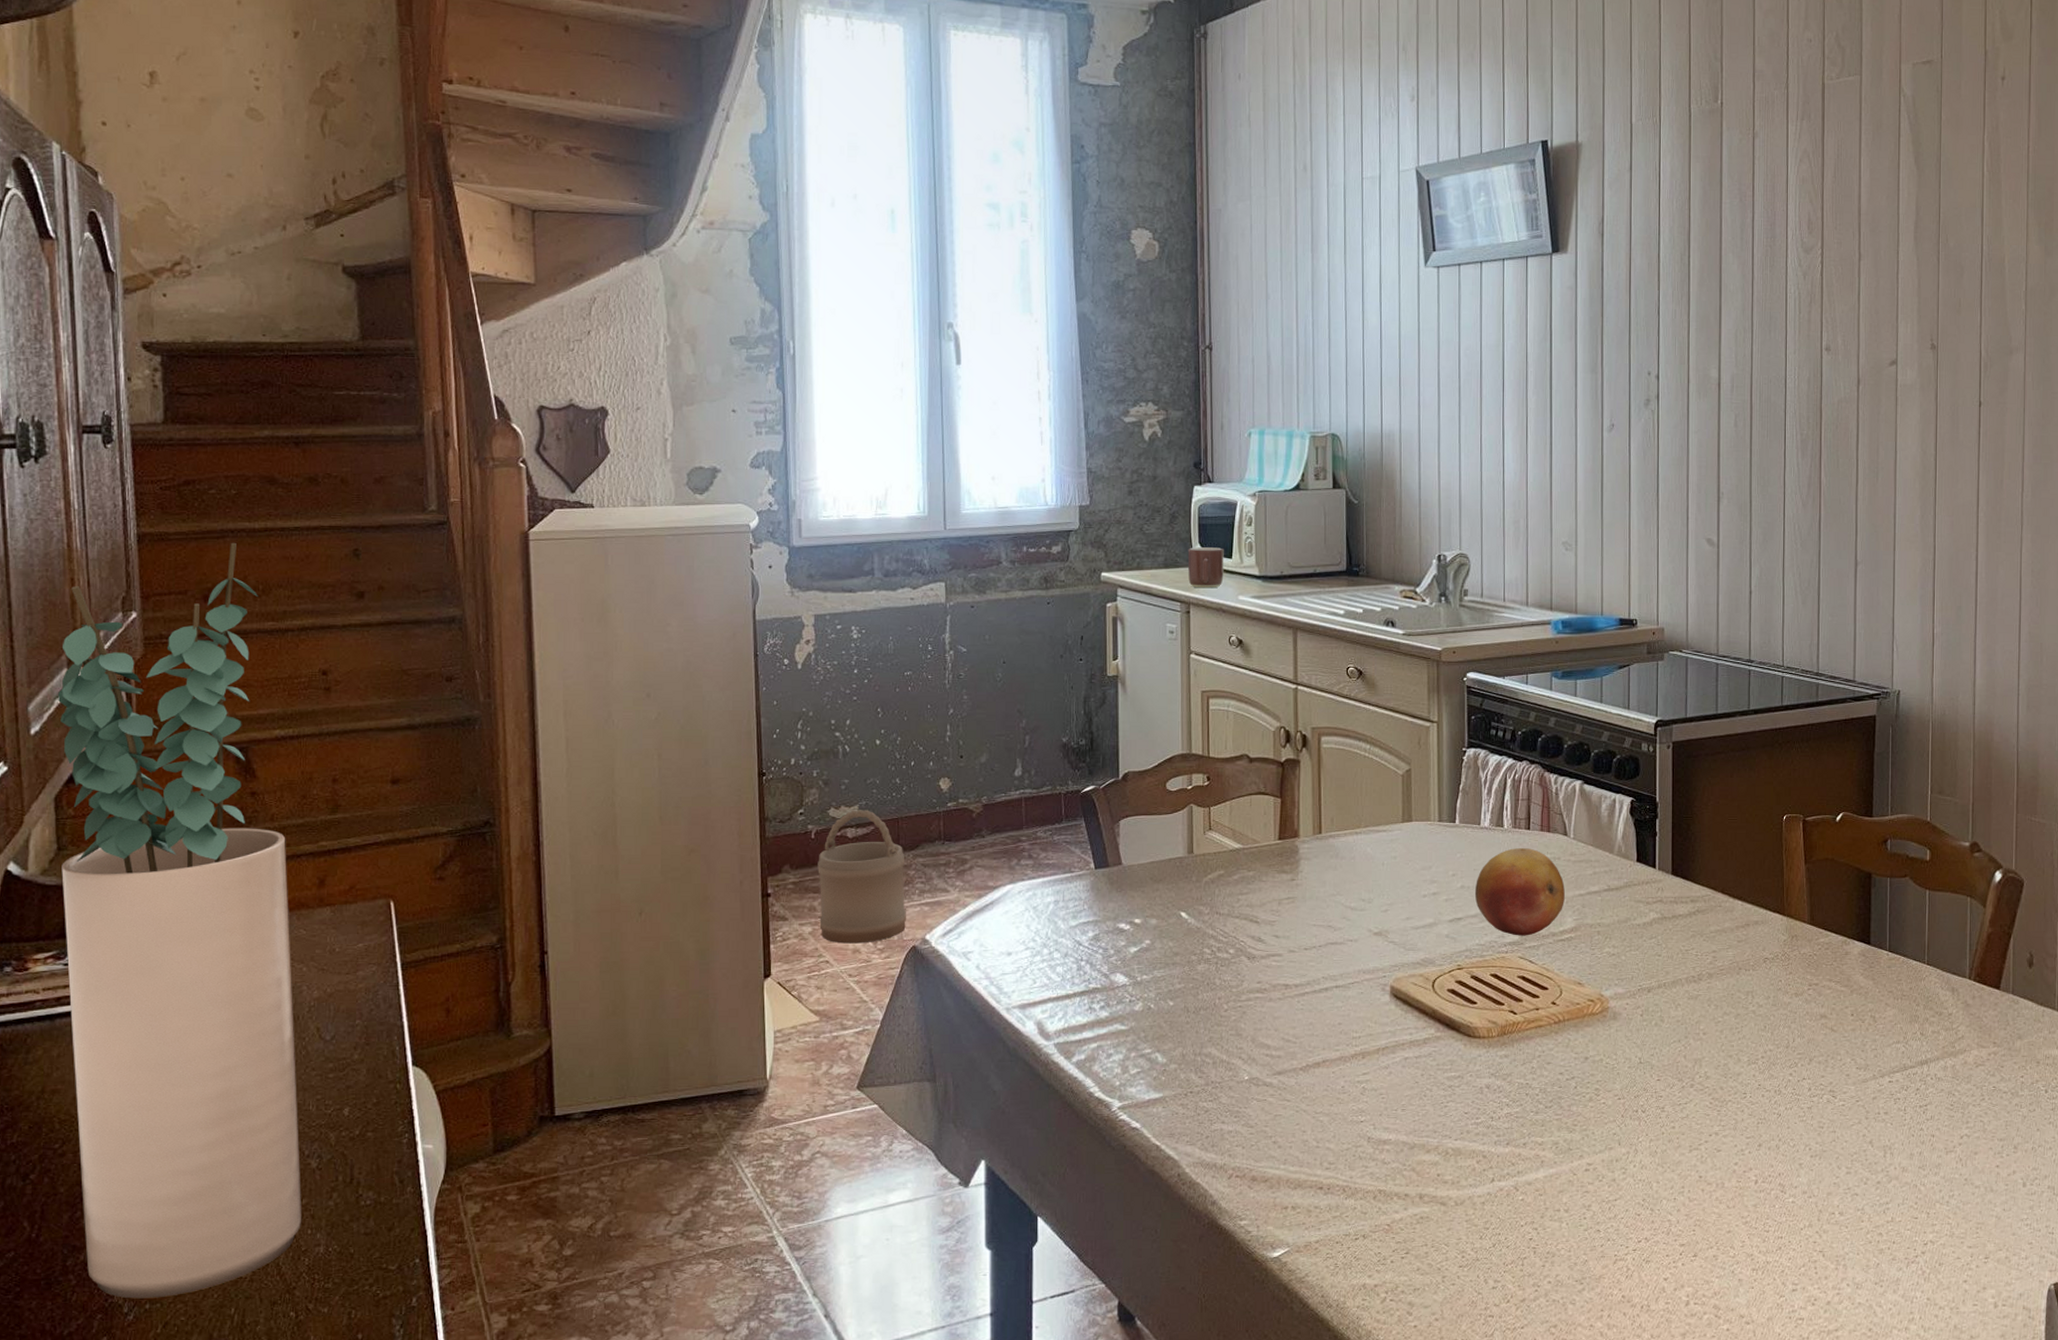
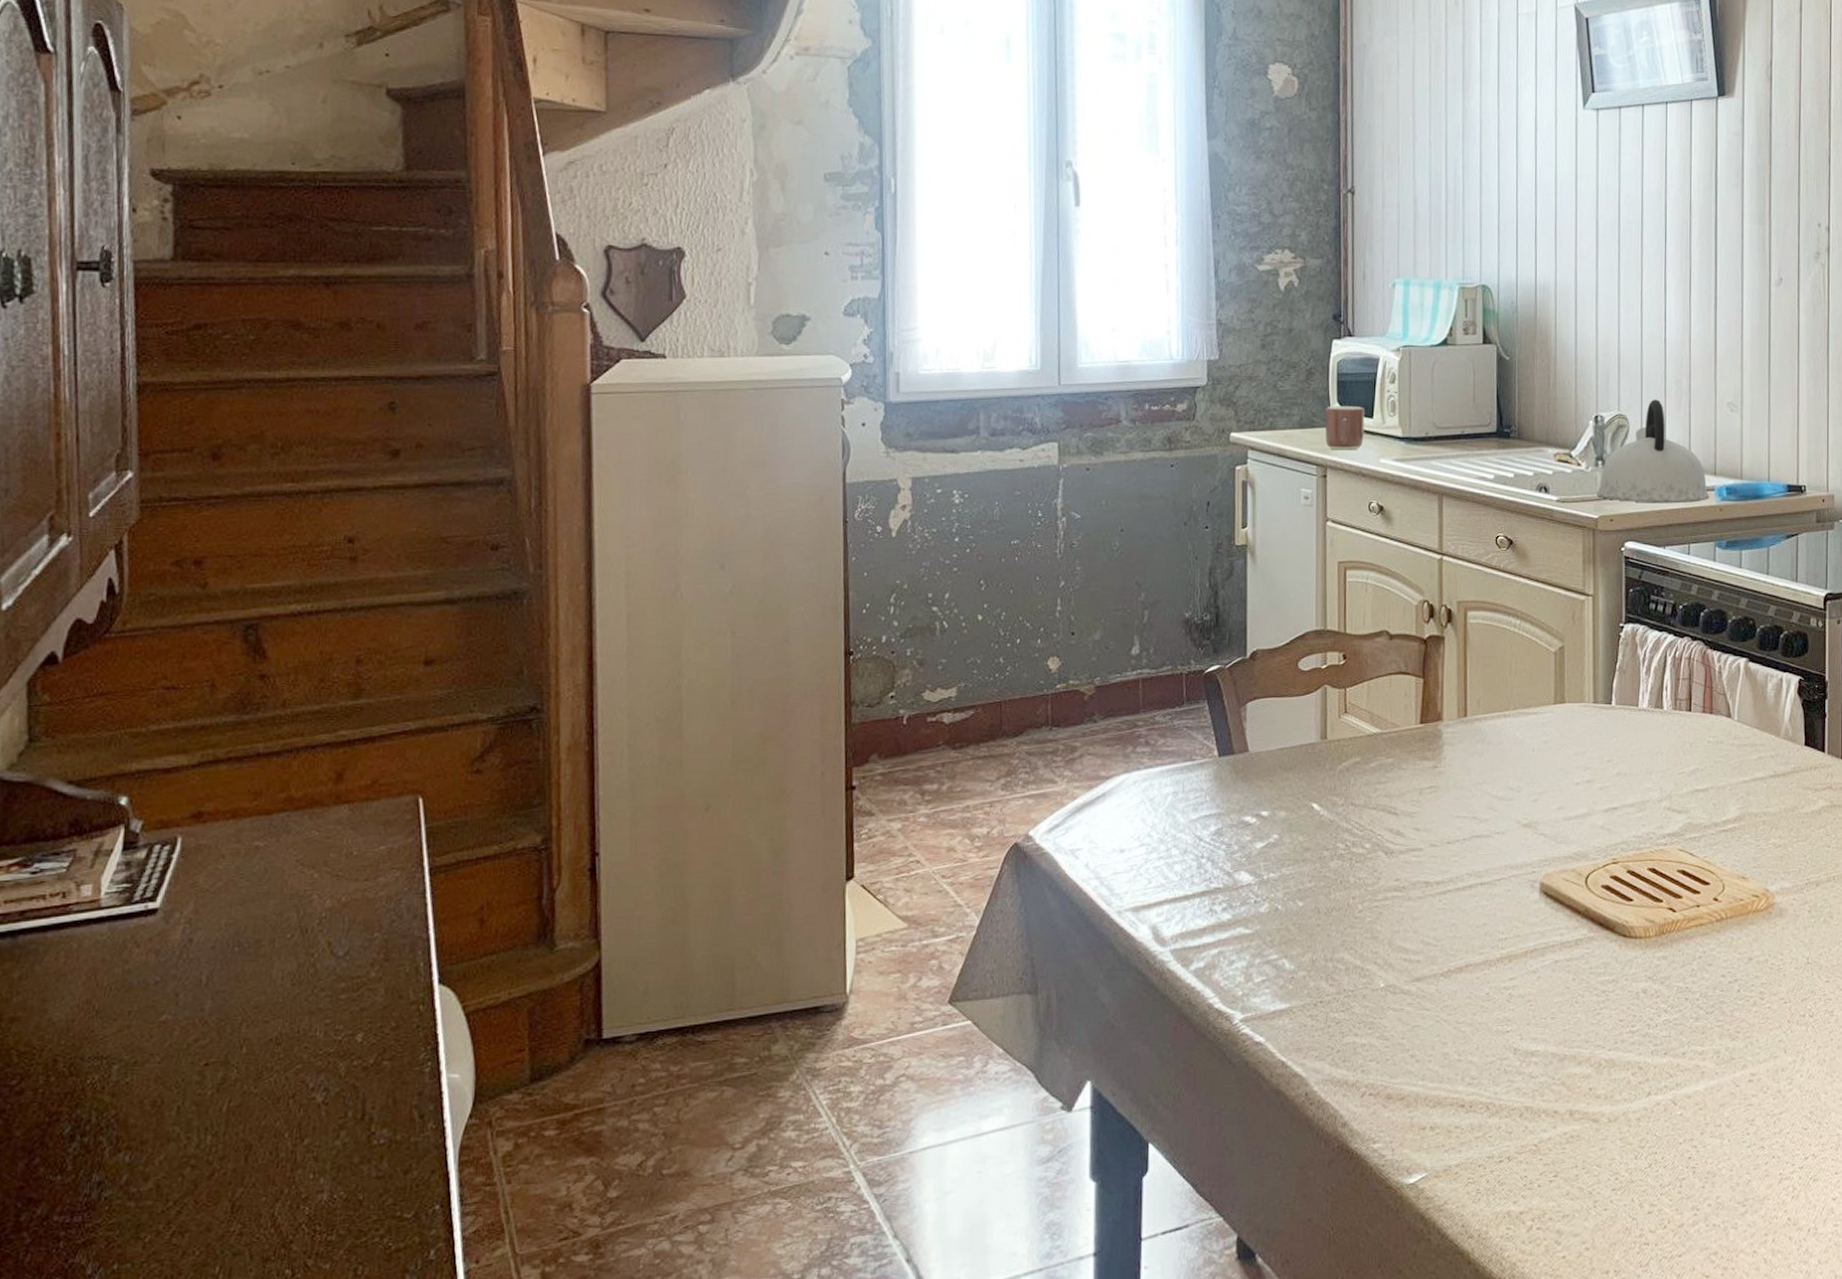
vase: present [58,542,302,1299] -> none [32,393,304,1259]
bucket: present [818,810,907,944] -> none [909,692,1009,841]
kettle: none [1440,539,1546,637] -> present [1596,399,1710,504]
fruit: present [1474,848,1565,936] -> none [1631,731,1728,827]

